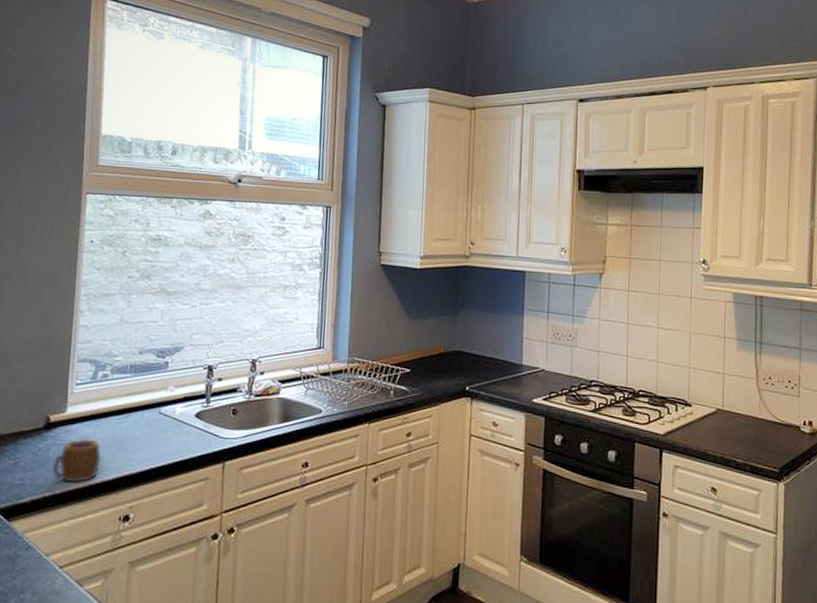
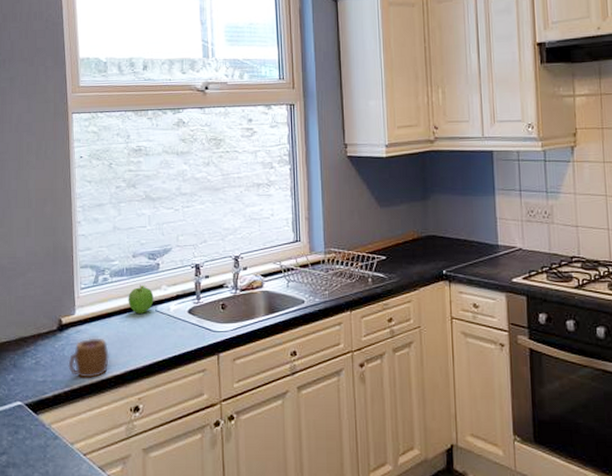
fruit: none [128,384,159,415] -> present [128,285,154,314]

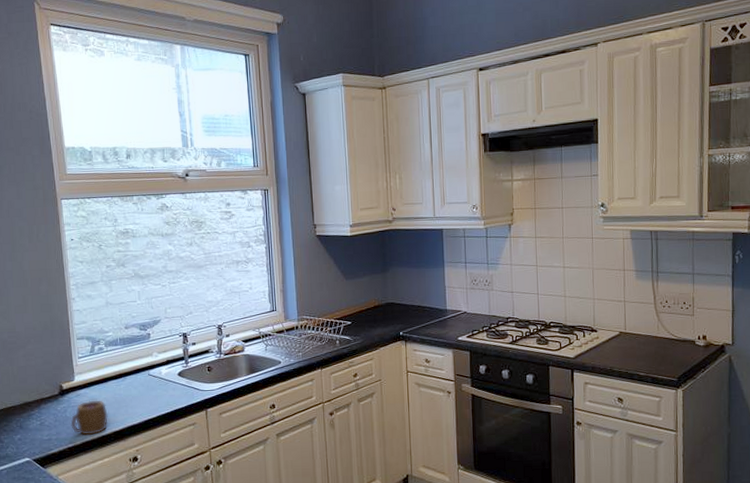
fruit: present [128,285,154,314] -> none [122,352,147,378]

